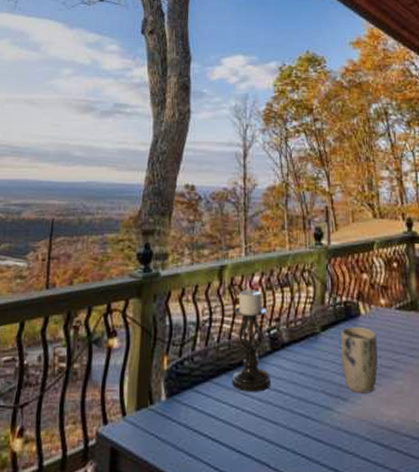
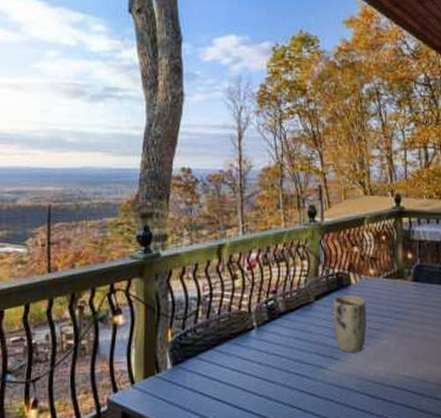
candle holder: present [232,288,272,392] -> none [233,264,270,357]

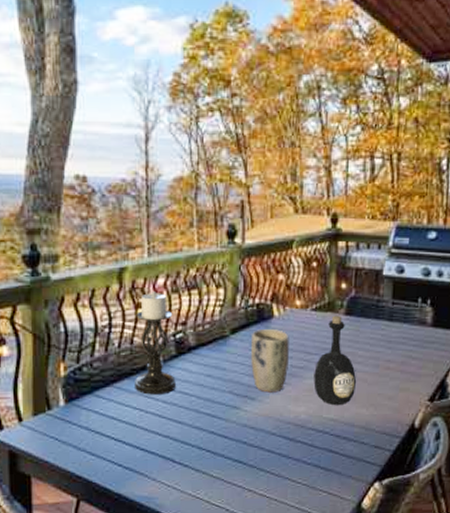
candle holder: none [233,264,270,357] -> present [135,292,177,395]
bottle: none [389,282,428,364] -> present [313,315,357,406]

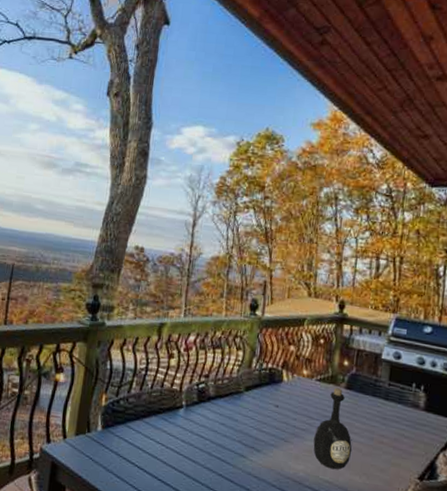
candle holder: present [135,292,177,395] -> none [160,346,198,435]
plant pot: present [250,329,289,393] -> none [259,390,295,449]

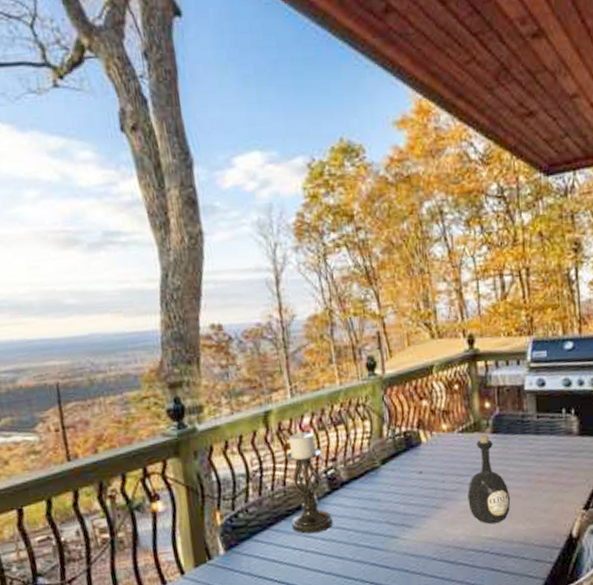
candle holder: none [160,346,198,435] -> present [285,431,334,534]

